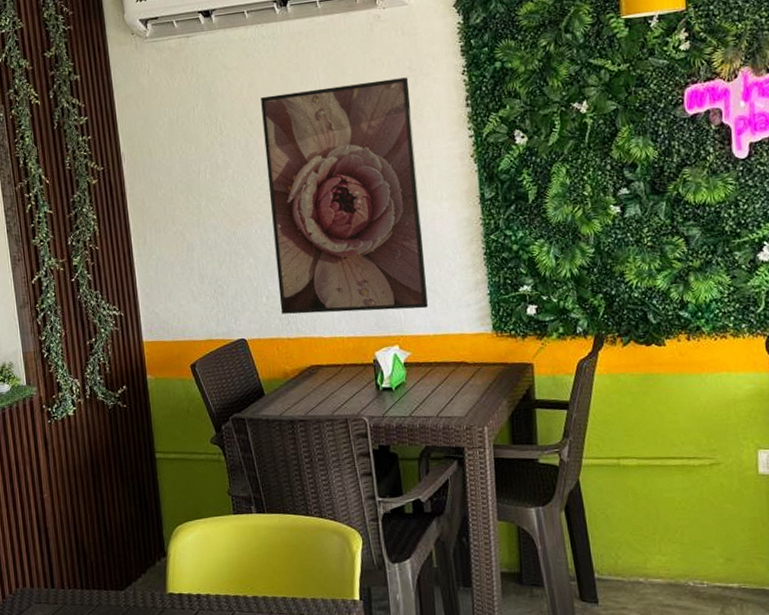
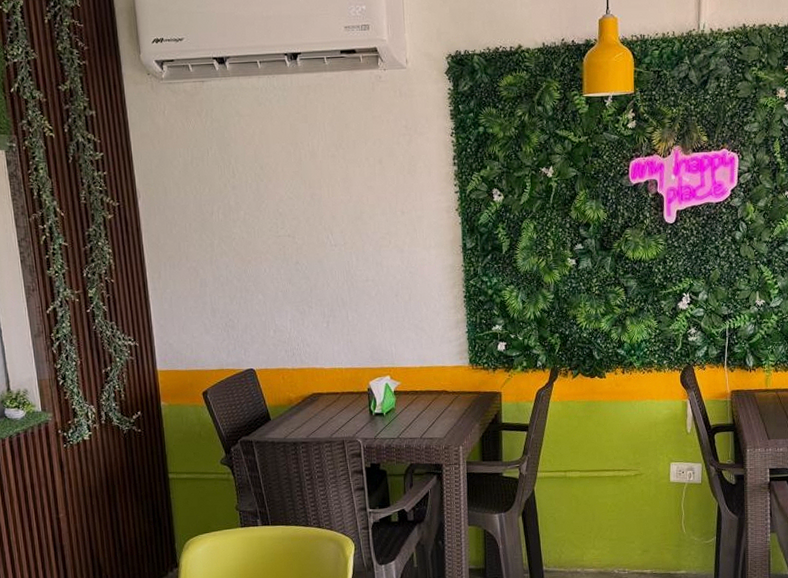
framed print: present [261,77,429,314] -> none [271,135,416,347]

